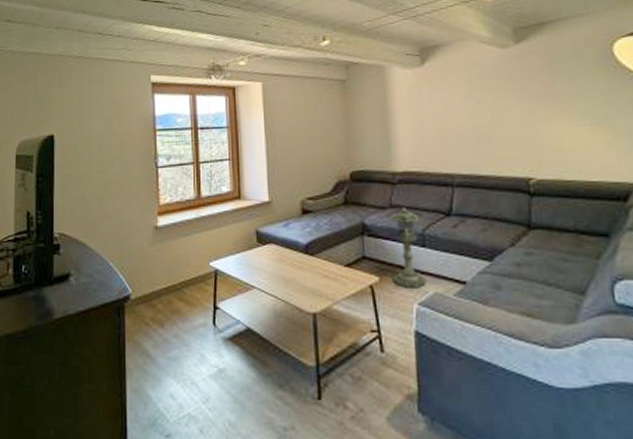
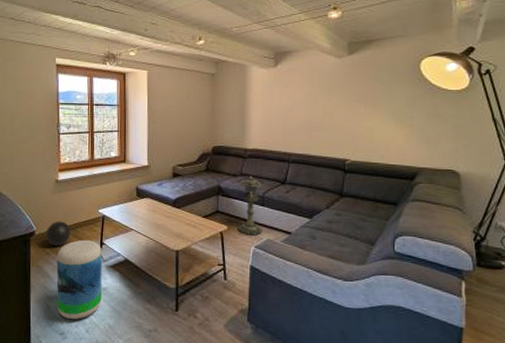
ball: none [144,279,175,314] -> present [46,221,71,247]
stool: none [158,303,219,414] -> present [56,239,102,319]

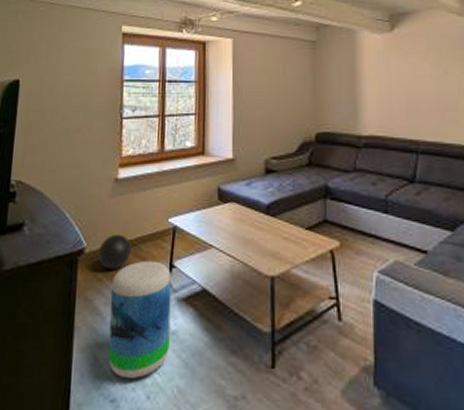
lantern: present [238,176,262,236] -> none [354,171,388,256]

